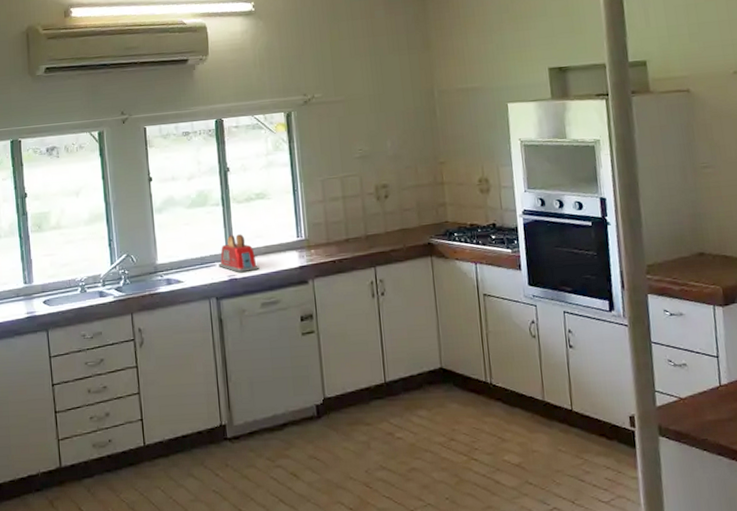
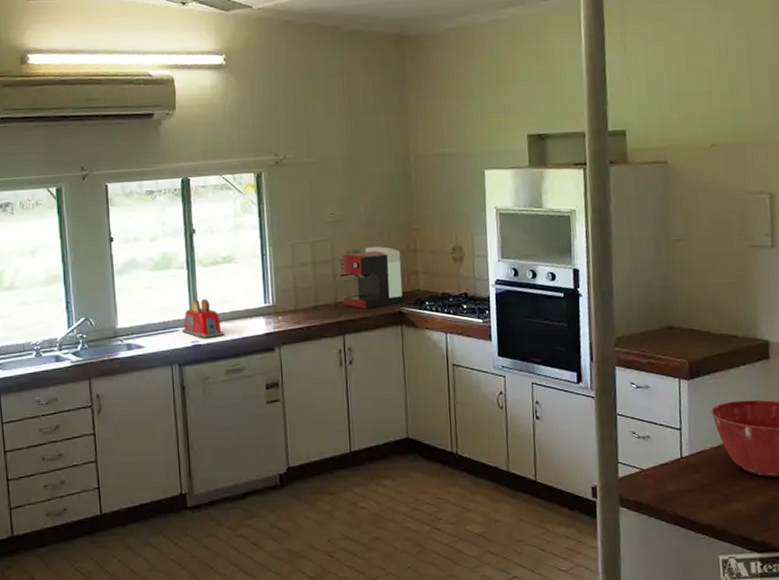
coffee maker: none [369,179,432,241] -> present [339,246,403,309]

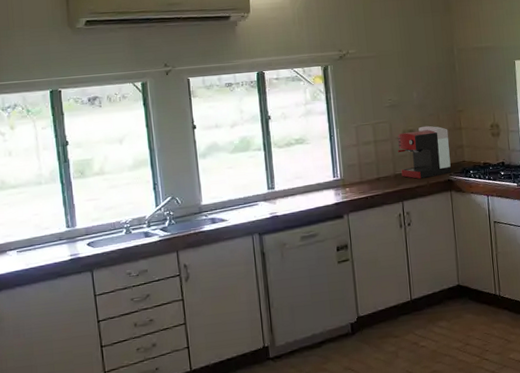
toaster: present [182,299,225,338] -> none [261,175,299,210]

